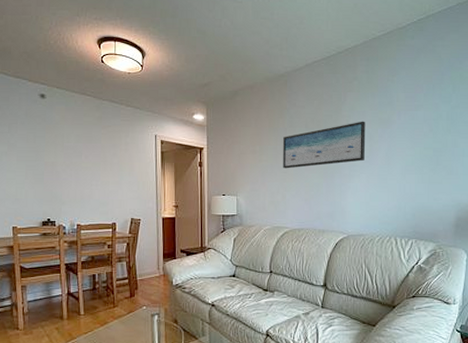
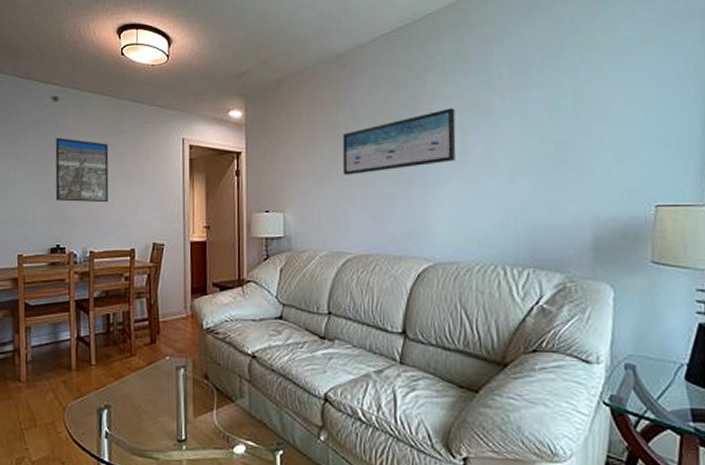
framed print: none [44,129,92,185] -> present [55,137,109,203]

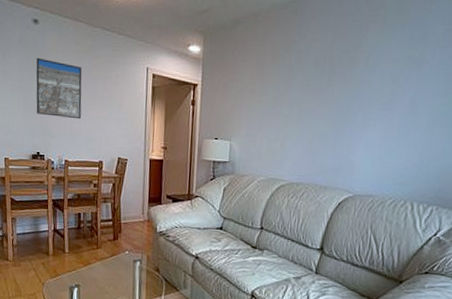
wall art: present [343,107,456,175] -> none [285,59,390,113]

